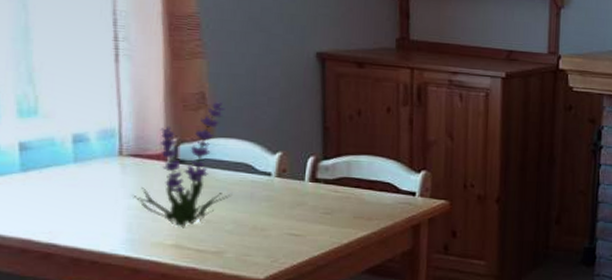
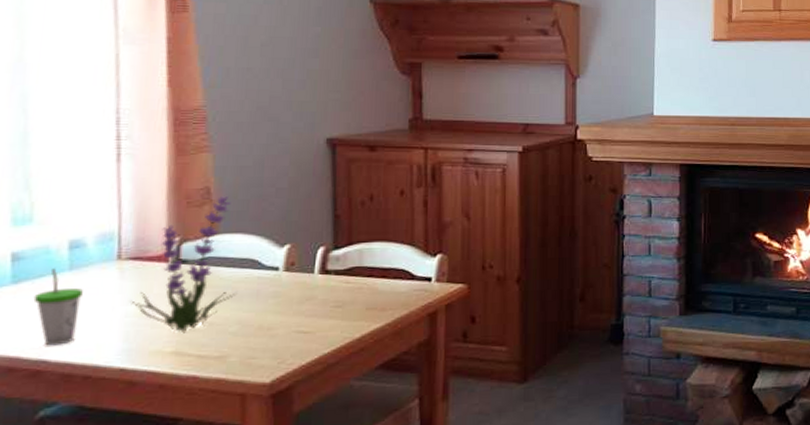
cup: none [42,160,88,232] -> present [33,268,83,346]

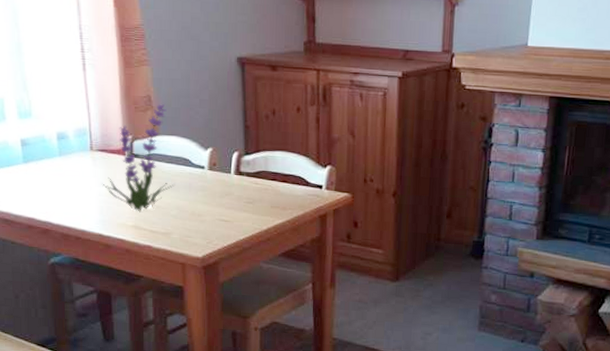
cup: present [33,268,83,346] -> none [38,153,70,212]

